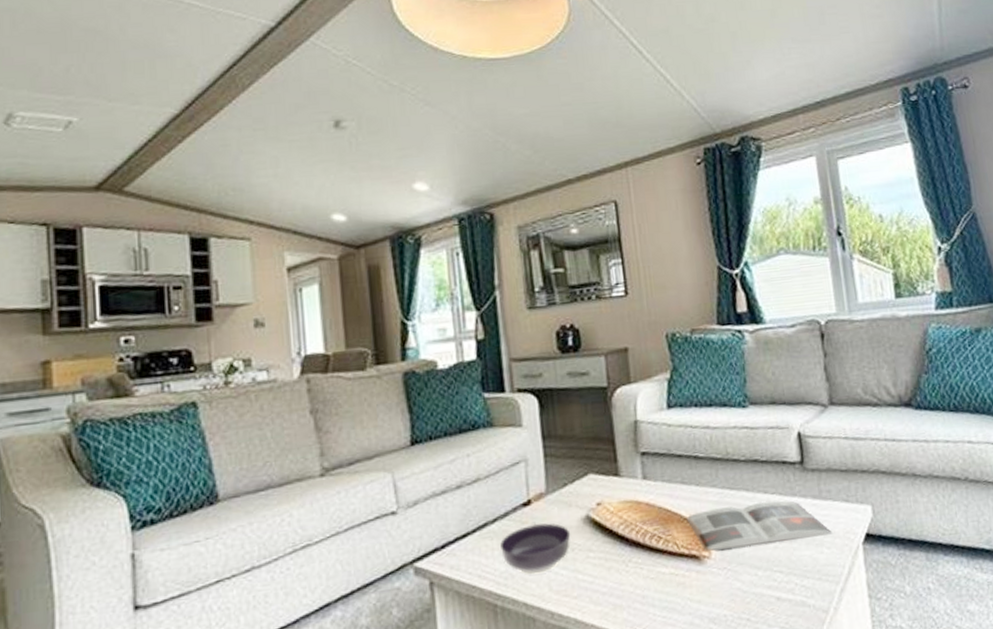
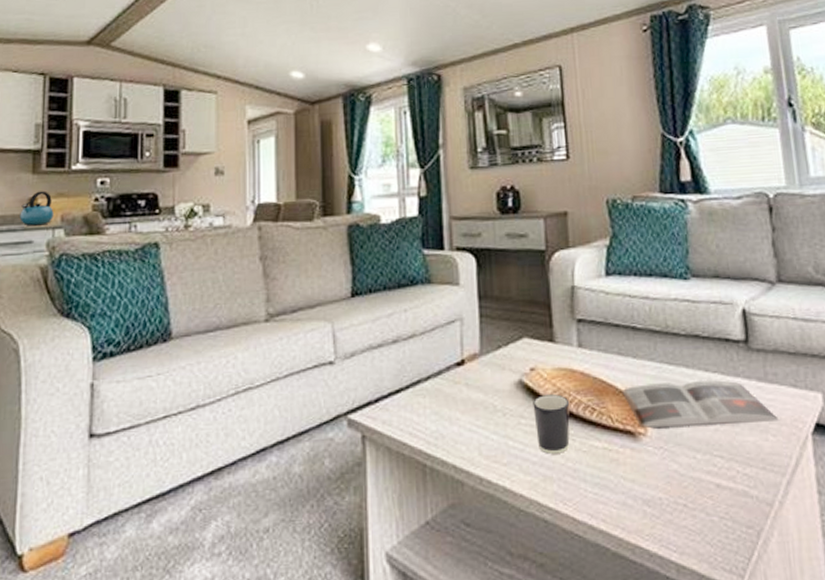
kettle: none [32,353,72,392] -> present [19,190,54,226]
bowl: present [500,523,571,575] -> none [433,384,503,437]
mug: none [600,526,638,584] -> present [533,394,570,454]

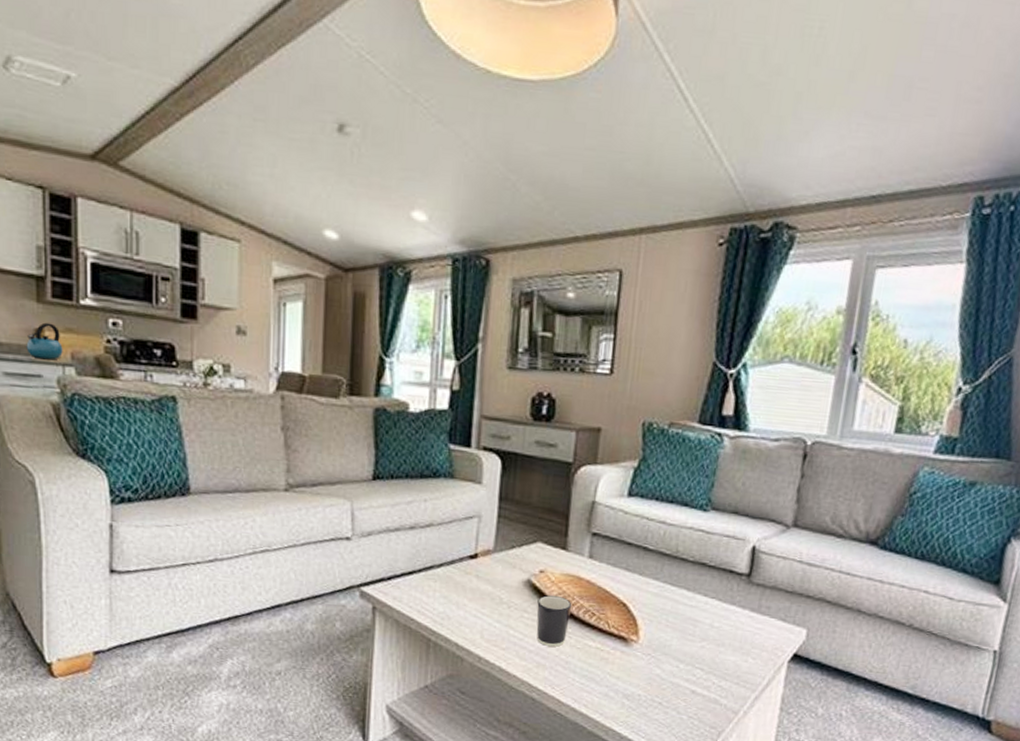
magazine: present [622,380,780,428] -> none [622,599,763,647]

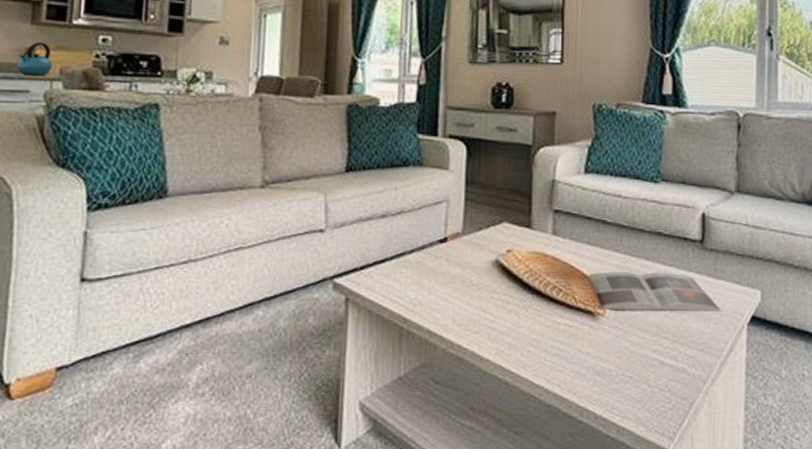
mug: present [536,595,572,647] -> none [506,274,540,326]
magazine: none [622,599,763,647] -> present [587,271,722,312]

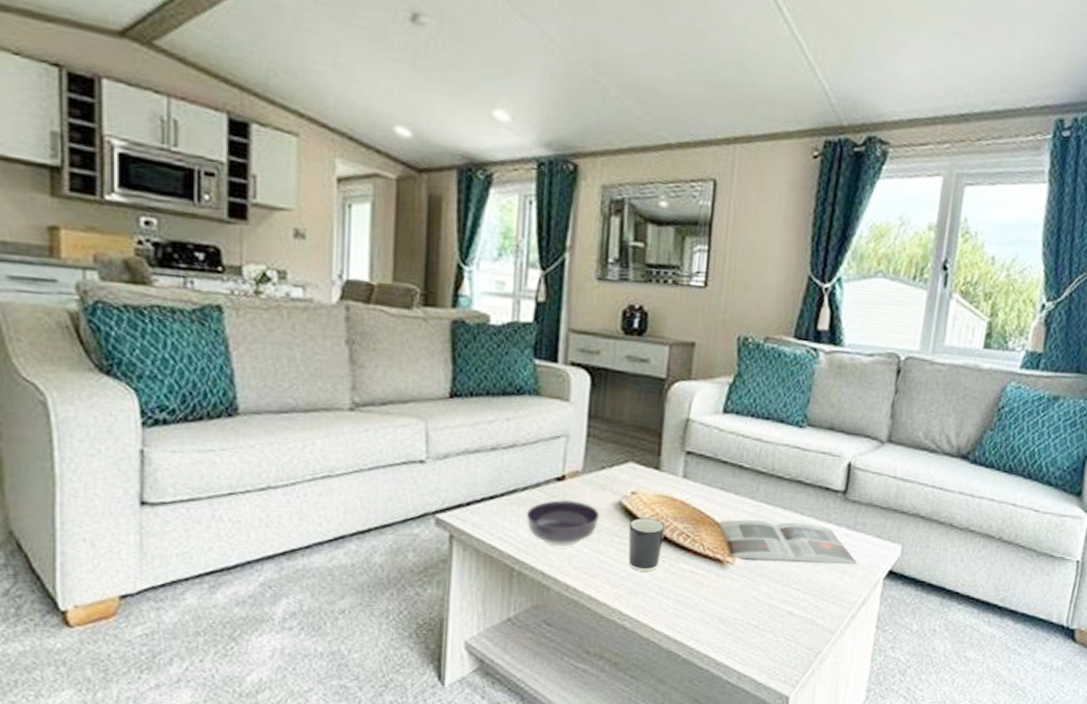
kettle: present [16,42,53,76] -> none [37,219,83,263]
bowl: none [414,260,479,306] -> present [526,499,600,548]
mug: none [506,274,540,326] -> present [628,518,666,572]

